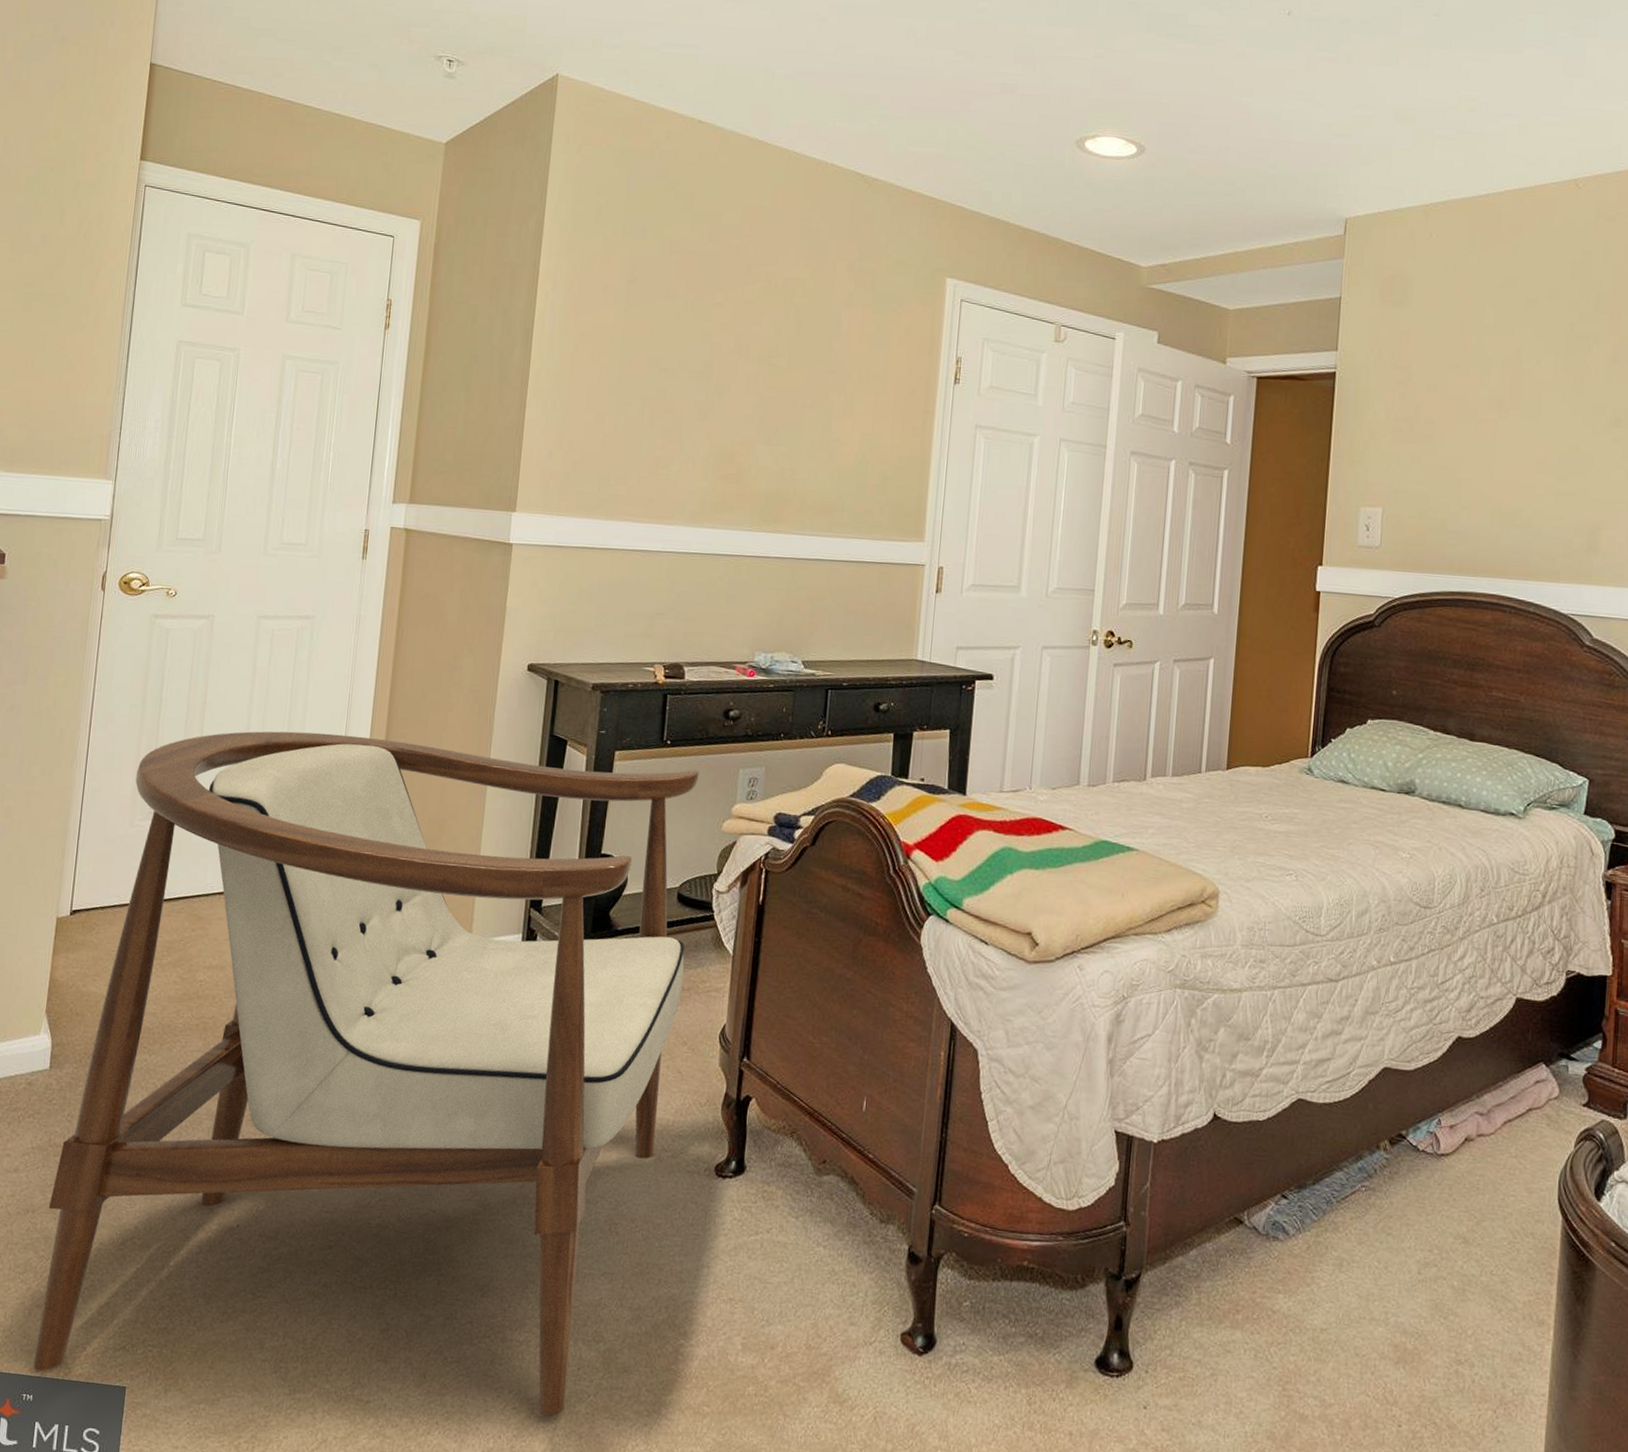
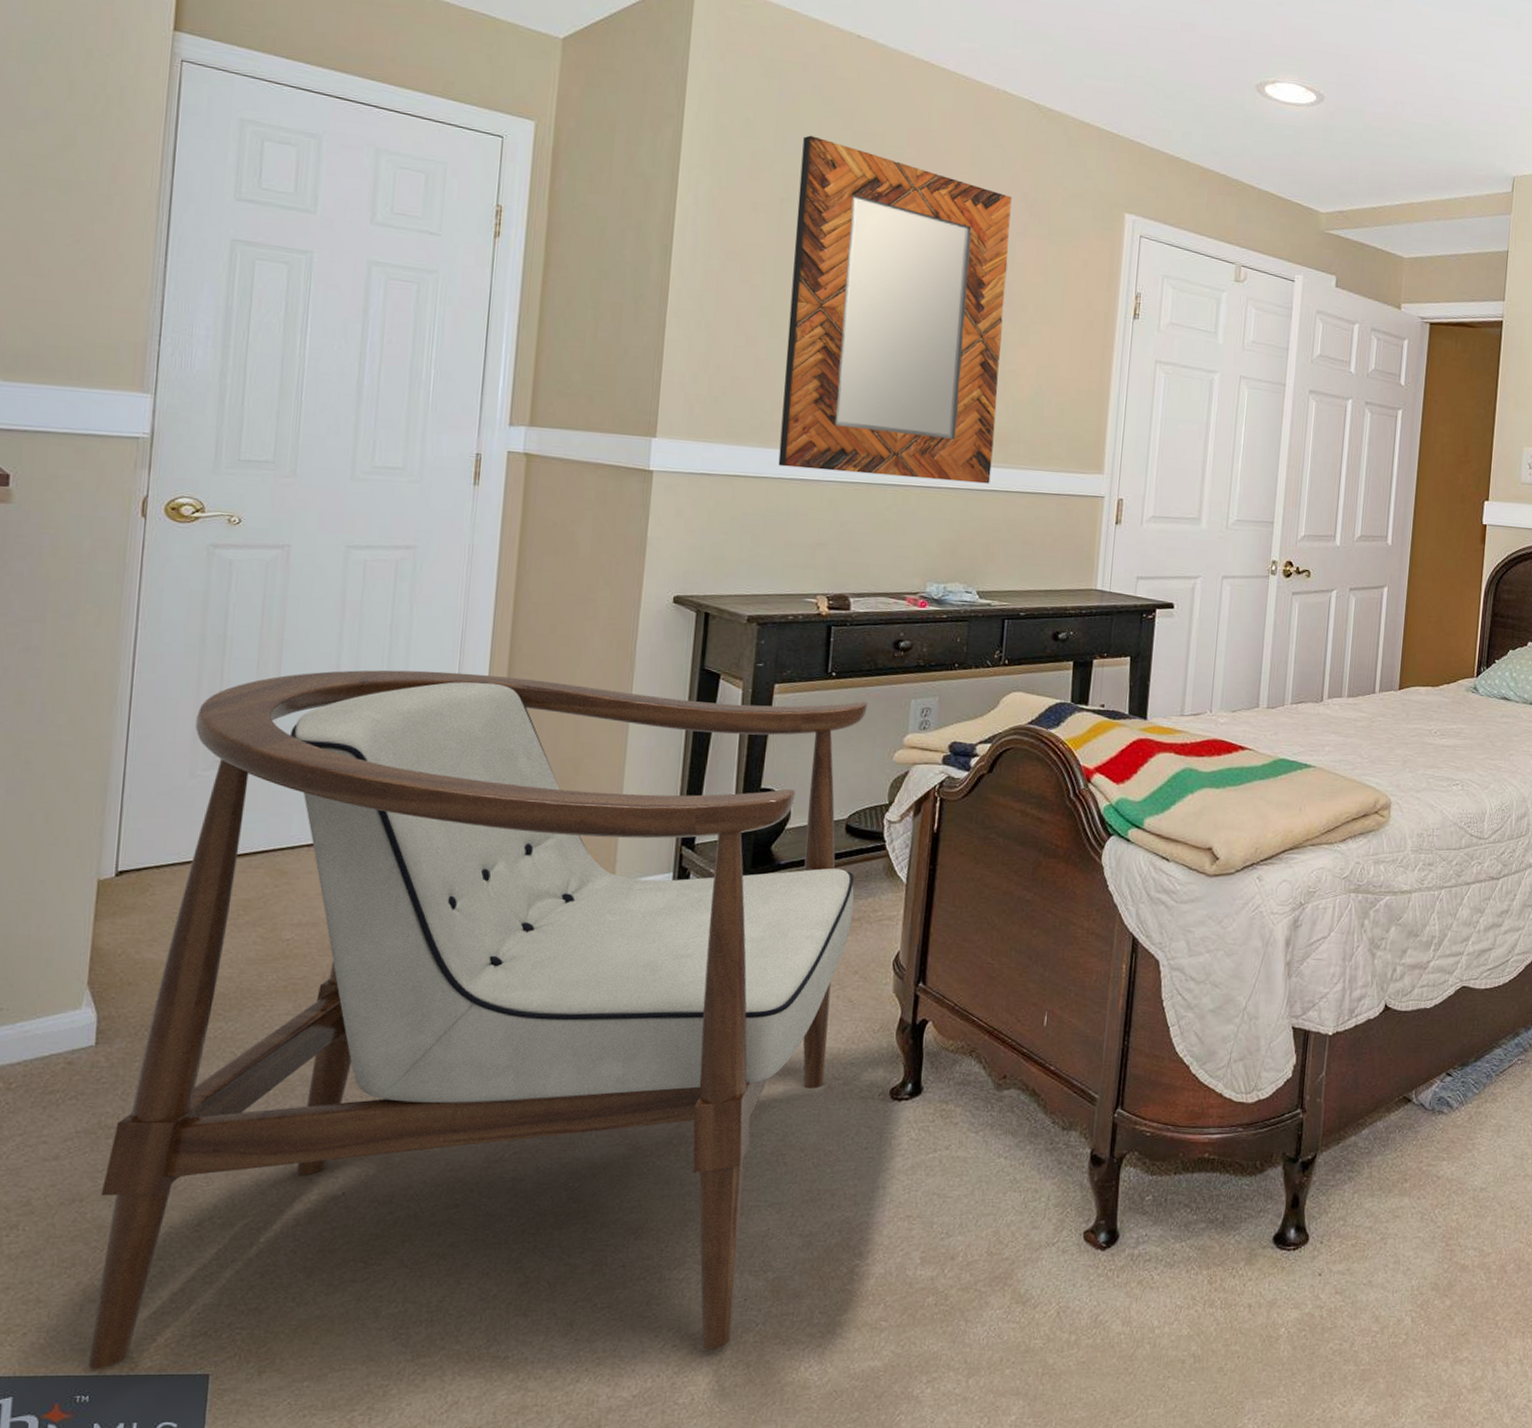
home mirror: none [622,219,838,553] -> present [778,135,1012,484]

